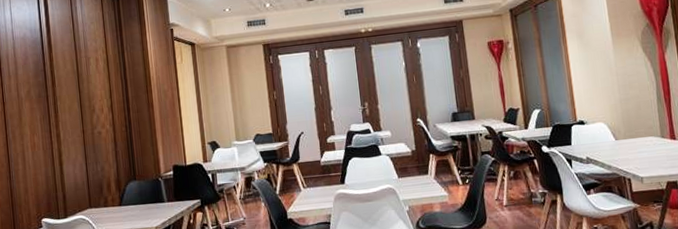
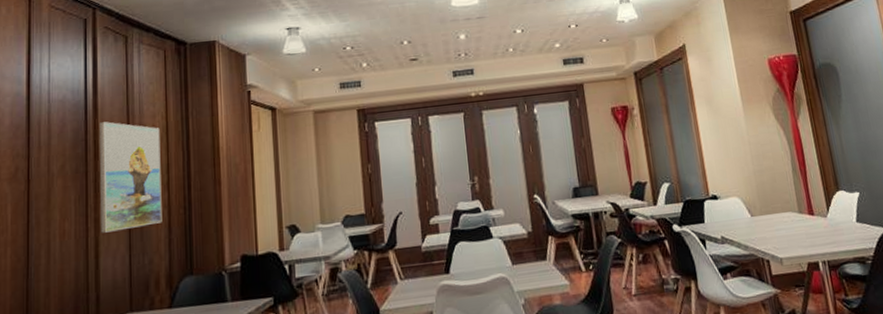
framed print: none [54,55,109,146] -> present [100,121,162,233]

